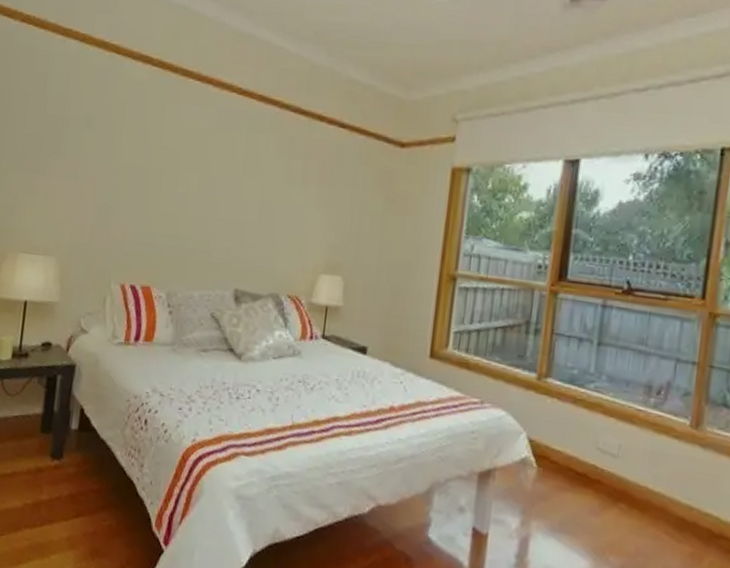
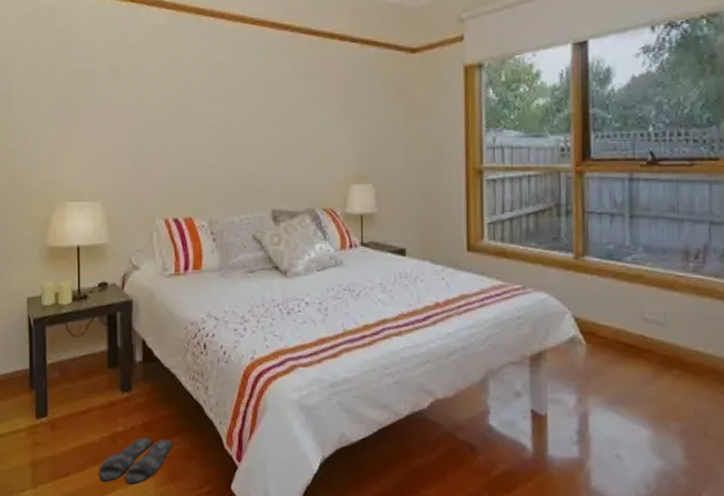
slippers: none [16,508,99,557] -> present [99,437,173,485]

